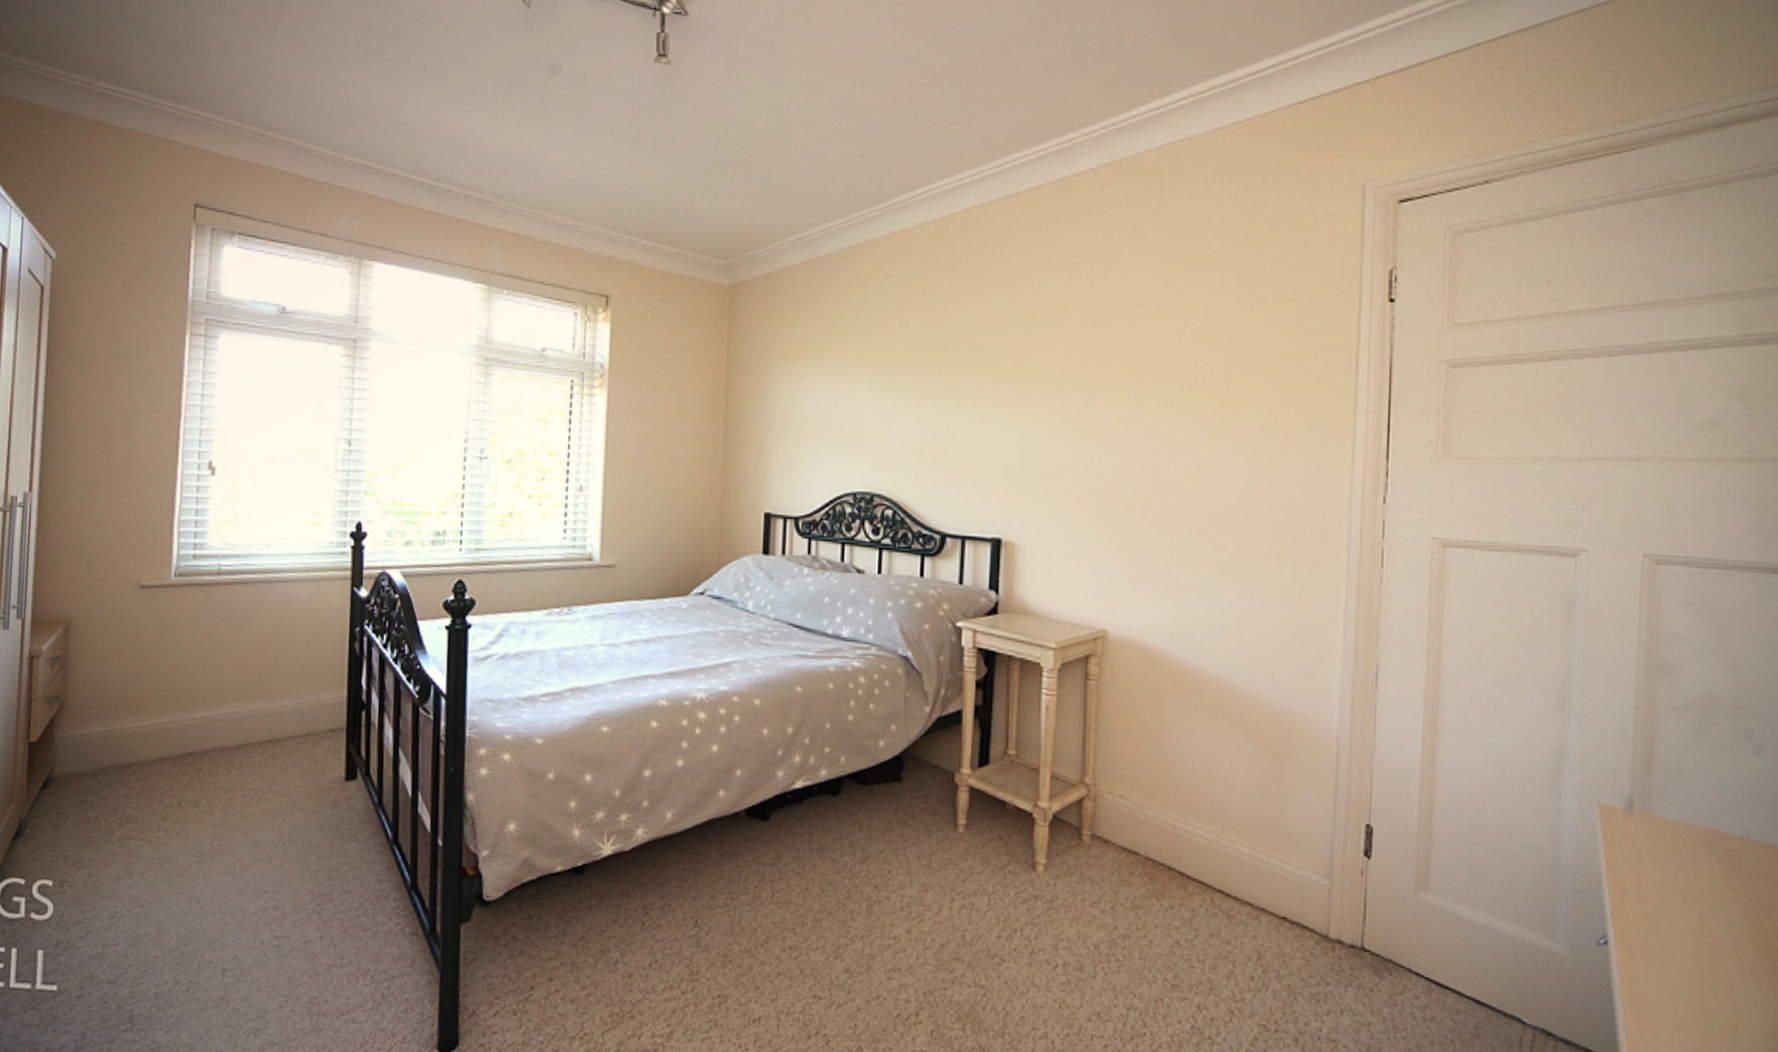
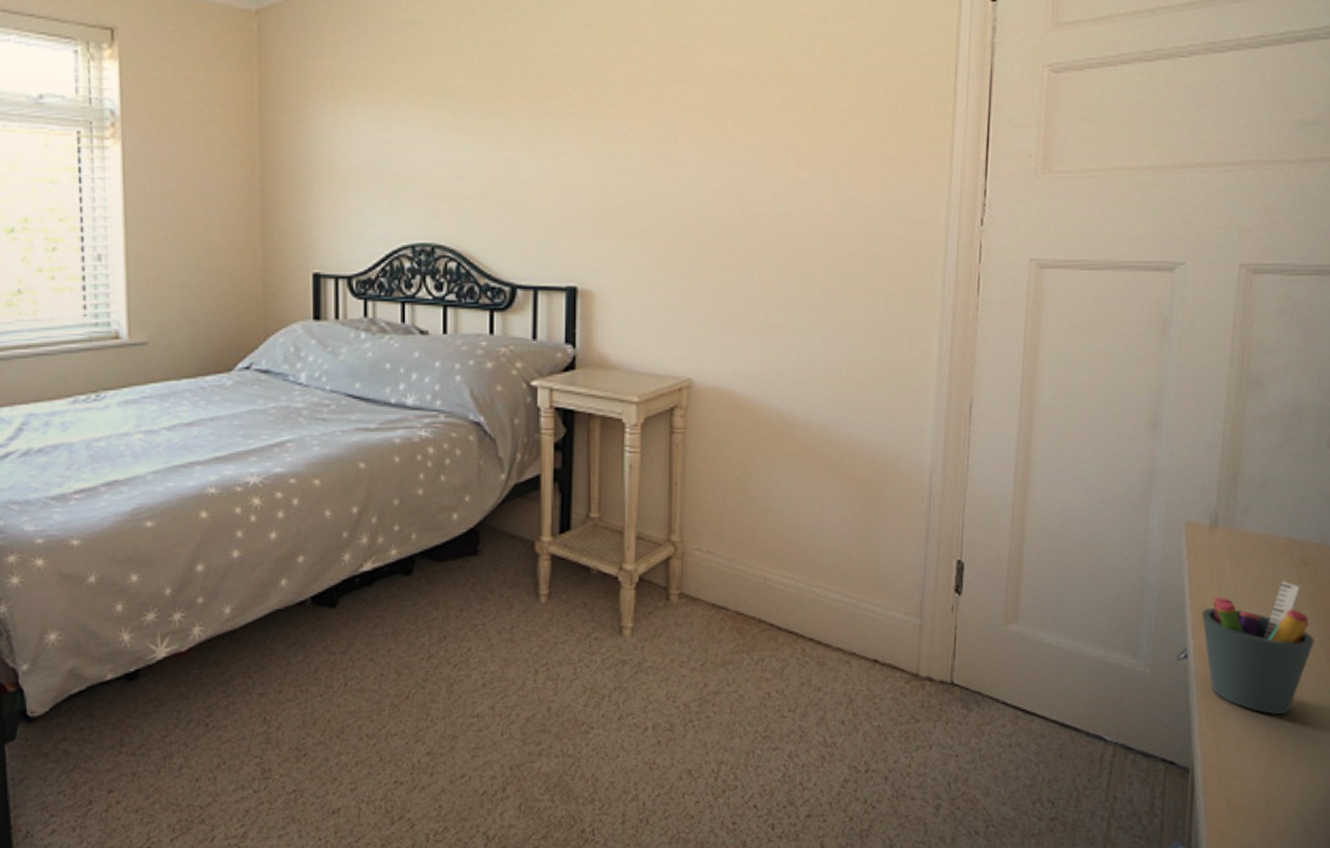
pen holder: none [1621,872,1743,1013] -> present [1202,581,1315,714]

